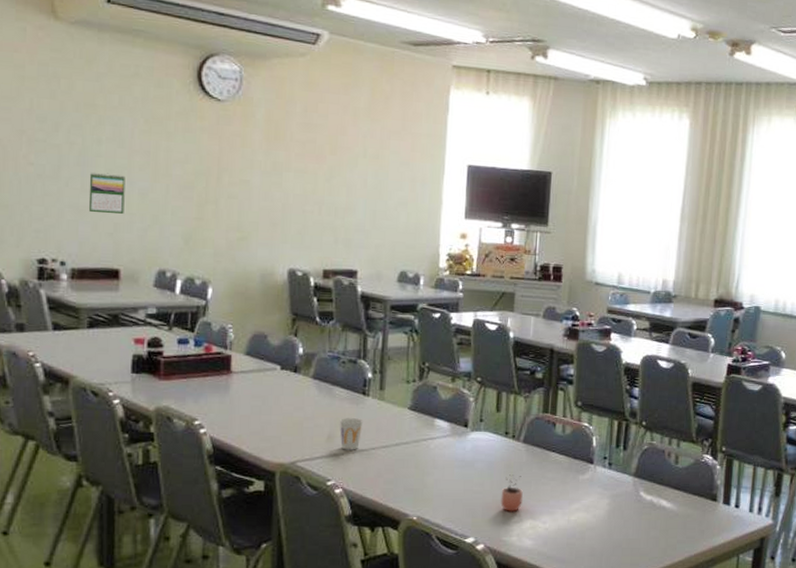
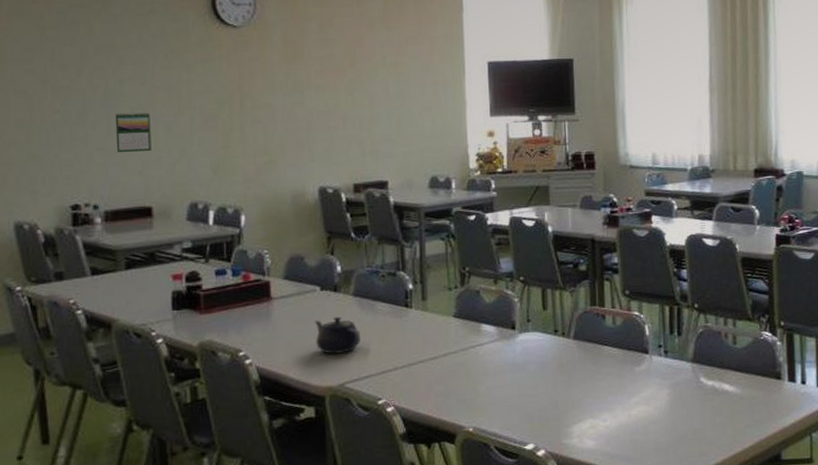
teapot: none [271,396,316,433] -> present [314,316,360,354]
cup: present [339,418,364,450] -> none [384,332,409,366]
cocoa: present [500,474,523,513] -> none [556,373,580,413]

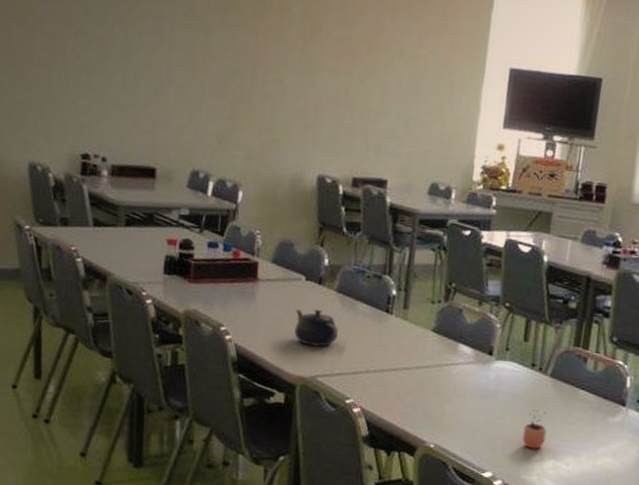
calendar: present [115,112,152,153] -> none [128,68,164,111]
cocoa: none [556,373,580,413] -> present [522,409,547,450]

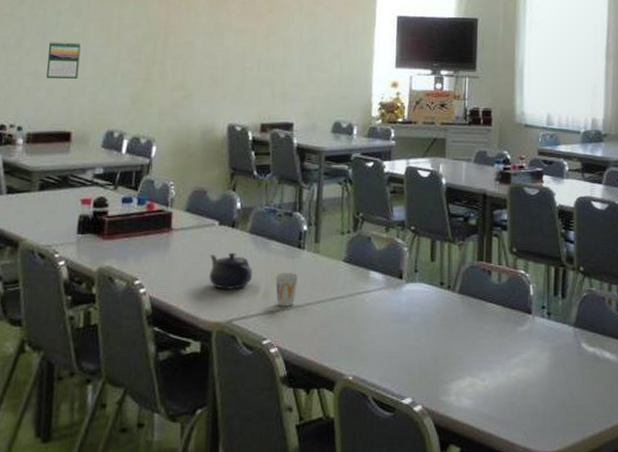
calendar: none [128,68,164,111] -> present [45,41,81,79]
cup: none [361,335,385,370] -> present [275,273,299,307]
cocoa: present [522,409,547,450] -> none [438,328,460,369]

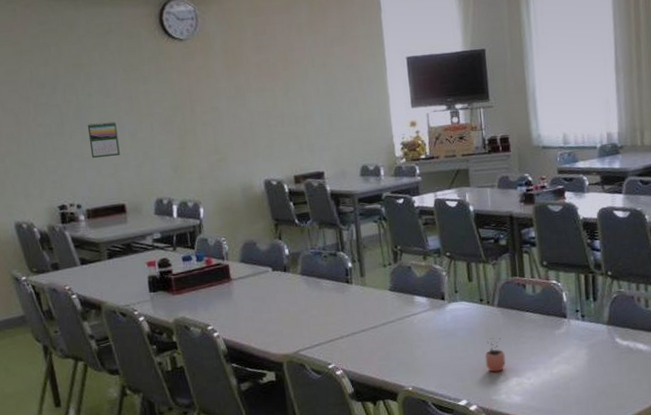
teapot: present [209,252,252,290] -> none [268,293,310,326]
cup: present [275,273,299,307] -> none [330,305,351,335]
cocoa: none [438,328,460,369] -> present [484,338,506,373]

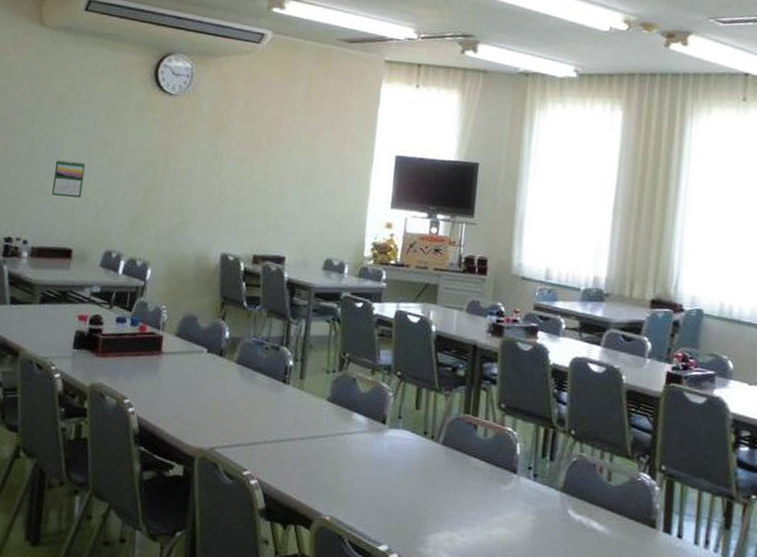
cocoa: present [484,338,506,373] -> none [417,478,441,521]

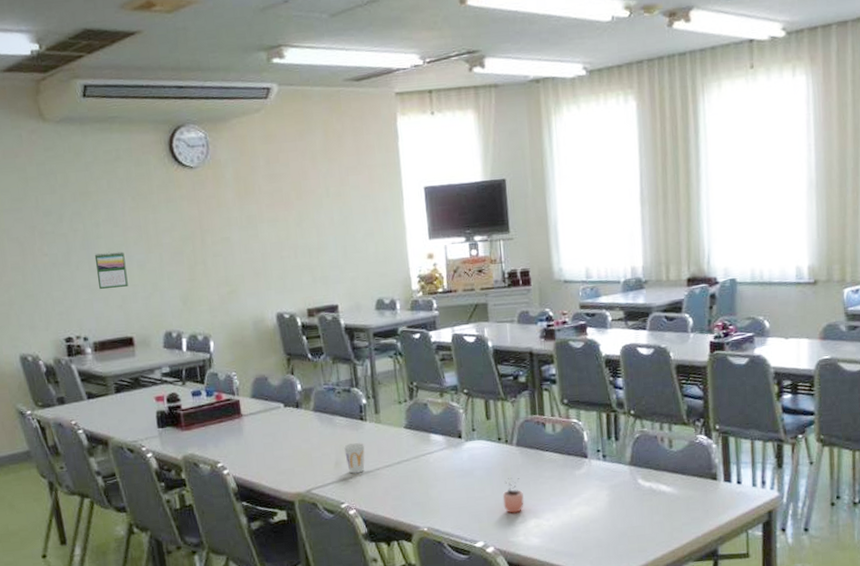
cup: none [259,405,282,440] -> present [343,443,365,474]
cocoa: none [417,478,441,521] -> present [502,478,524,514]

